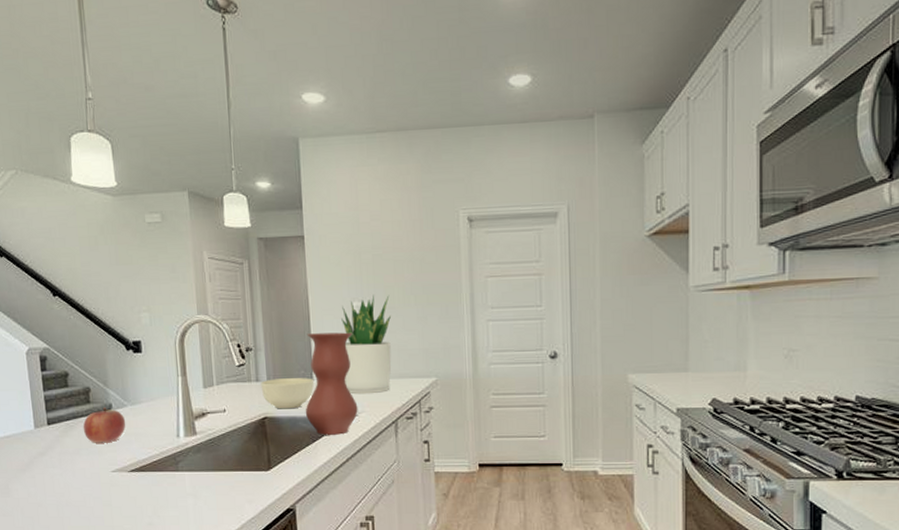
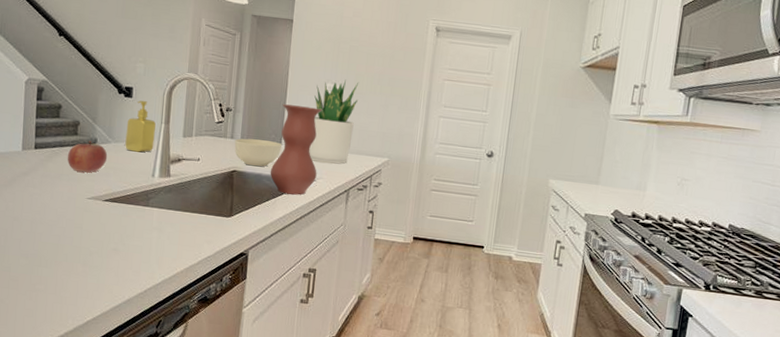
soap dispenser: none [140,354,174,412] -> present [125,100,156,152]

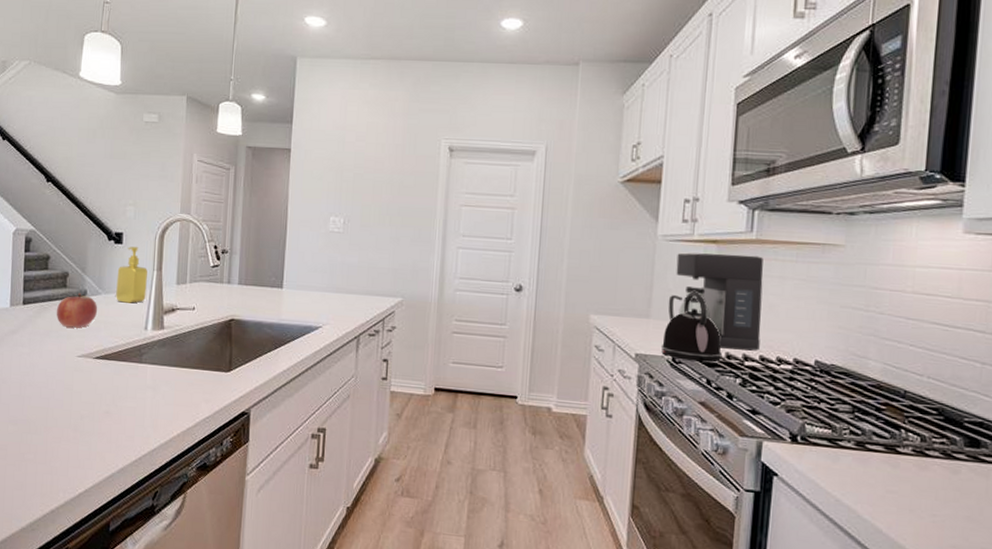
bowl: present [234,138,283,167] -> none [231,282,284,314]
vase: present [270,104,322,195] -> none [271,242,326,344]
planter: present [309,79,359,165] -> none [313,211,366,308]
kettle: none [606,163,656,224] -> present [660,291,723,363]
coffee maker: none [614,130,695,215] -> present [668,252,763,351]

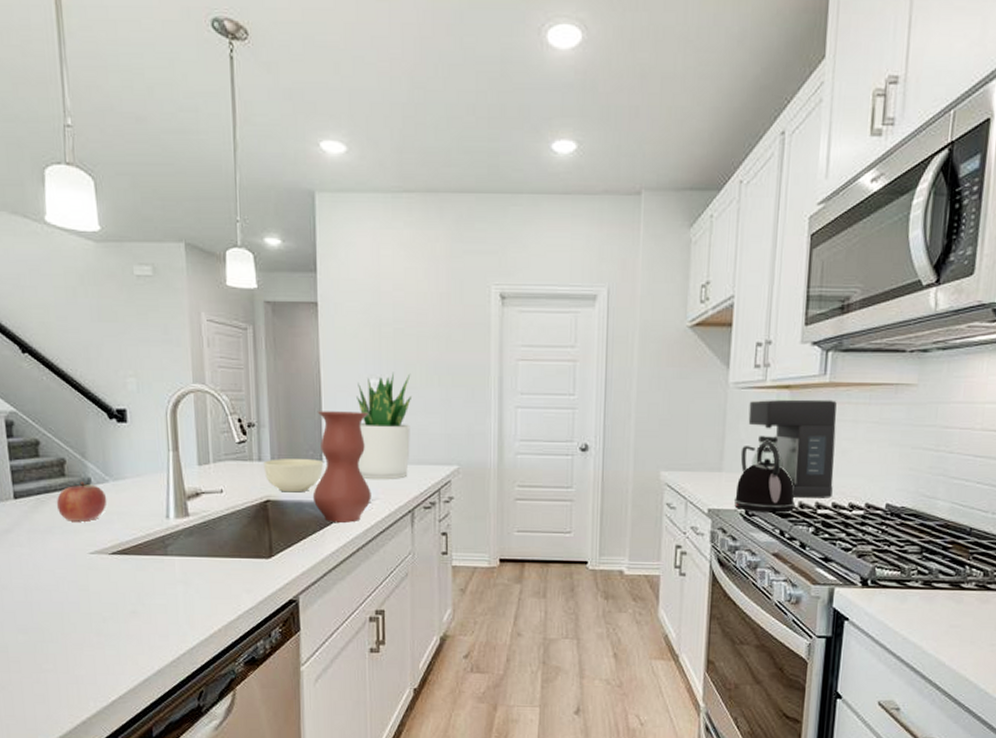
soap dispenser: present [116,246,147,303] -> none [125,425,163,490]
bowl: none [231,282,284,314] -> present [263,459,324,493]
vase: none [271,242,326,344] -> present [312,411,371,523]
planter: none [313,211,366,308] -> present [357,372,411,480]

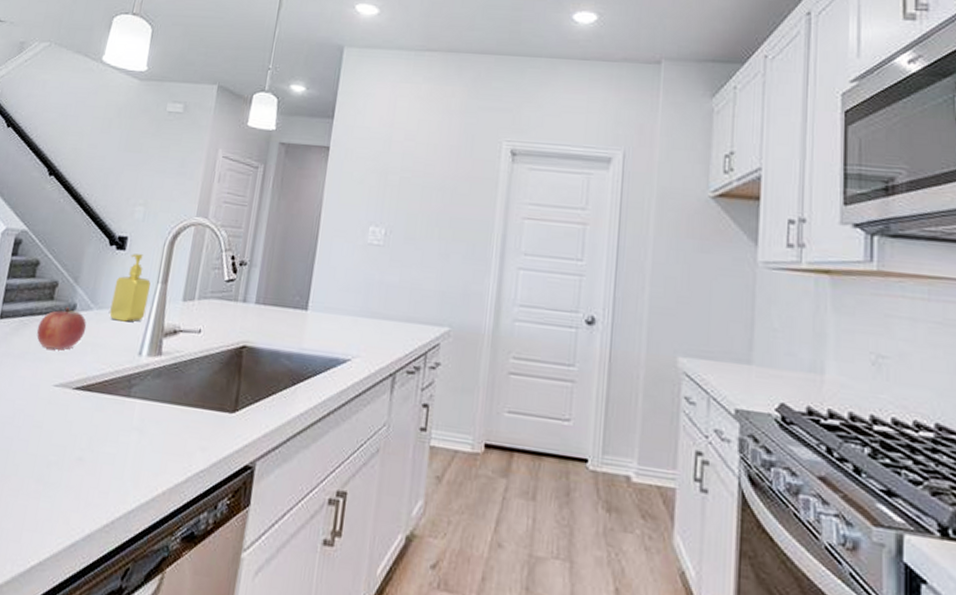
soap dispenser: none [125,425,163,490] -> present [109,253,151,322]
bowl: present [263,459,324,493] -> none [246,301,309,341]
vase: present [312,411,371,523] -> none [290,255,362,381]
planter: present [357,372,411,480] -> none [343,220,412,337]
kettle: present [733,440,796,514] -> none [766,332,845,426]
coffee maker: present [740,399,837,498] -> none [773,284,891,412]

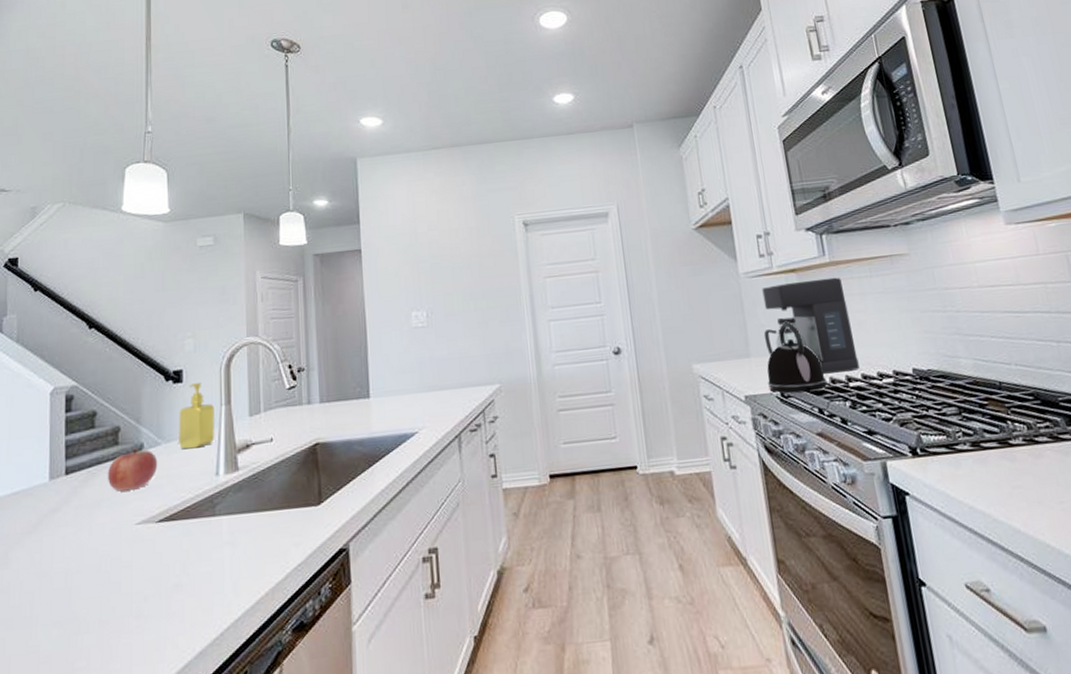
kettle: none [766,332,845,426] -> present [767,322,827,394]
coffee maker: none [773,284,891,412] -> present [762,277,860,374]

